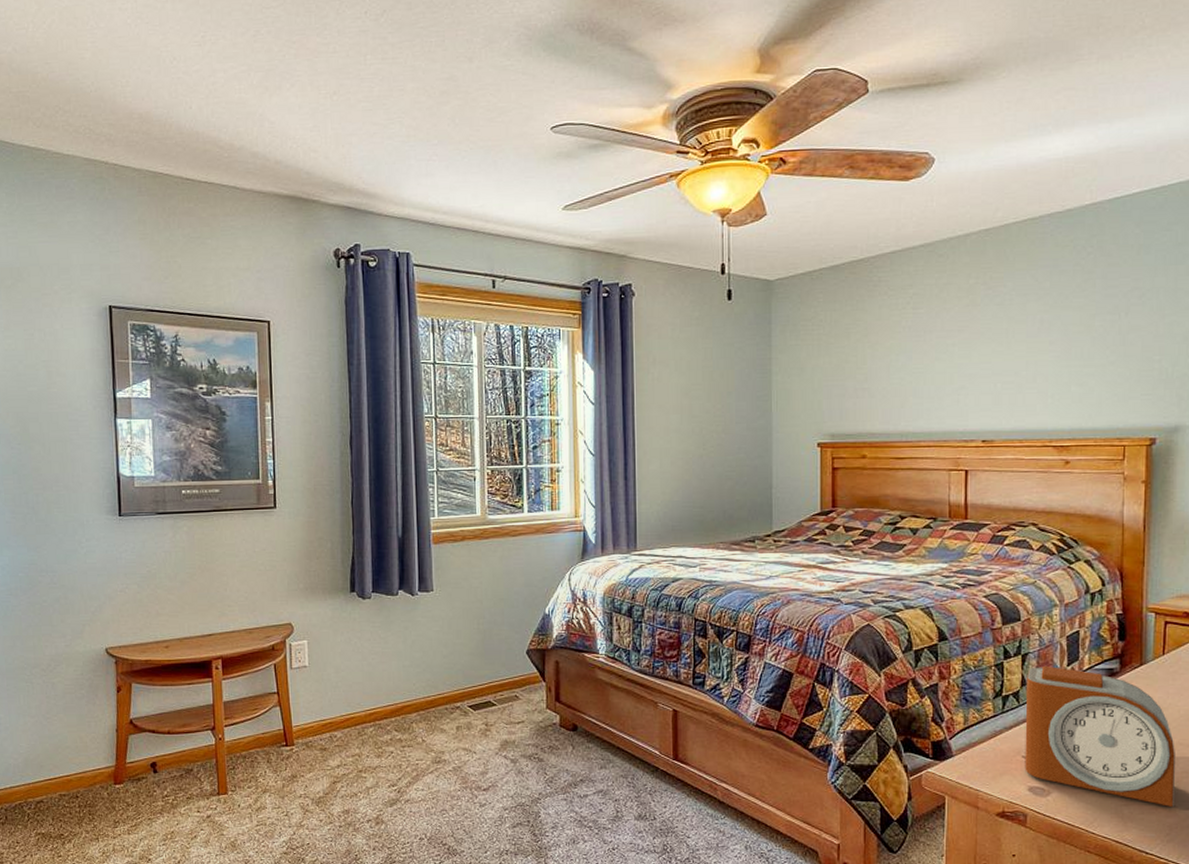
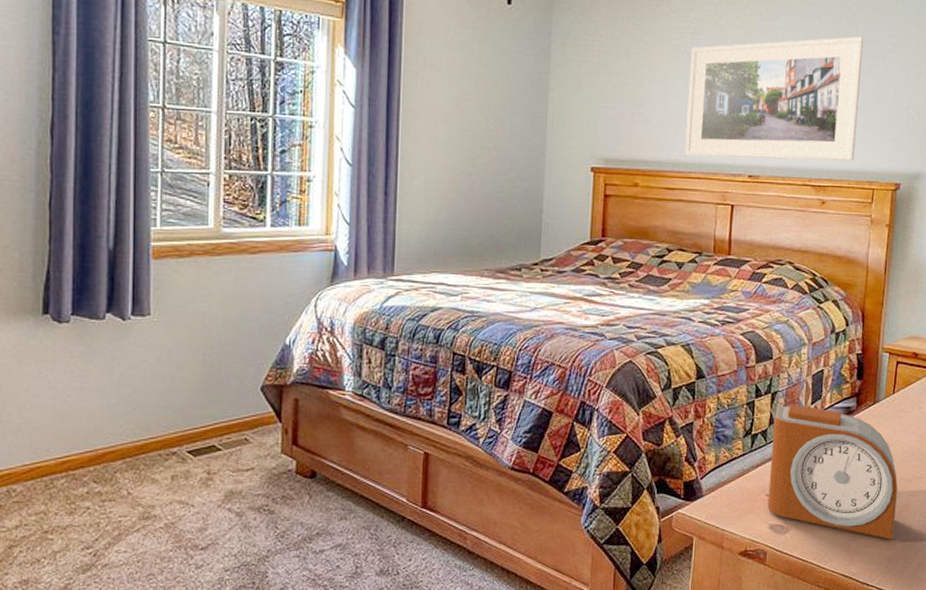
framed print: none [912,292,1103,426] -> present [684,36,864,161]

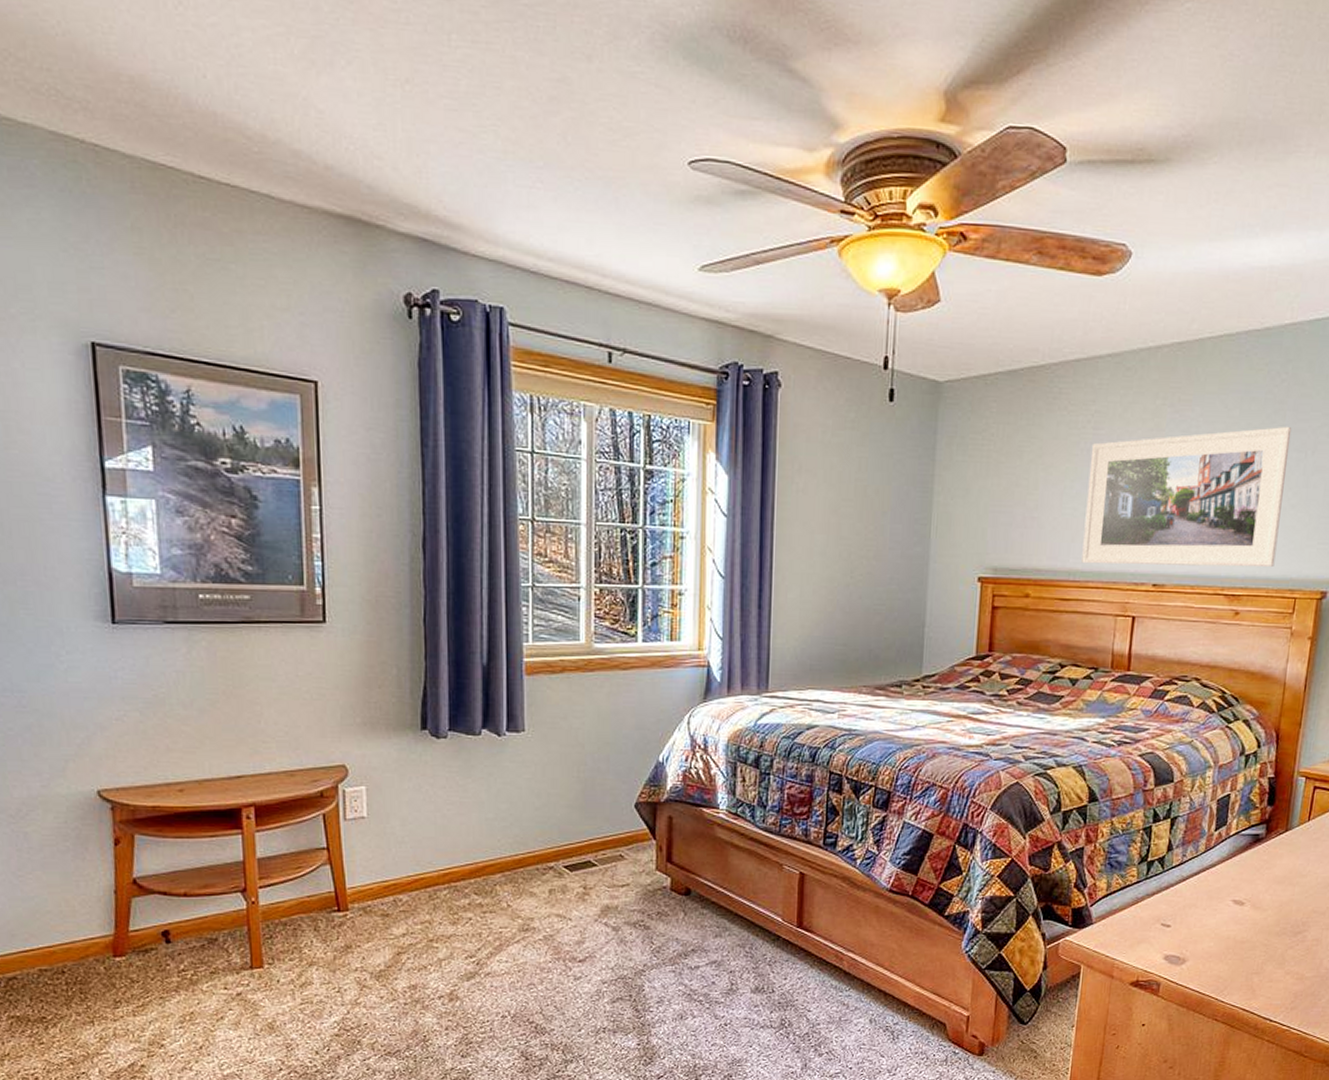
alarm clock: present [767,404,898,541] -> none [1162,830,1309,976]

